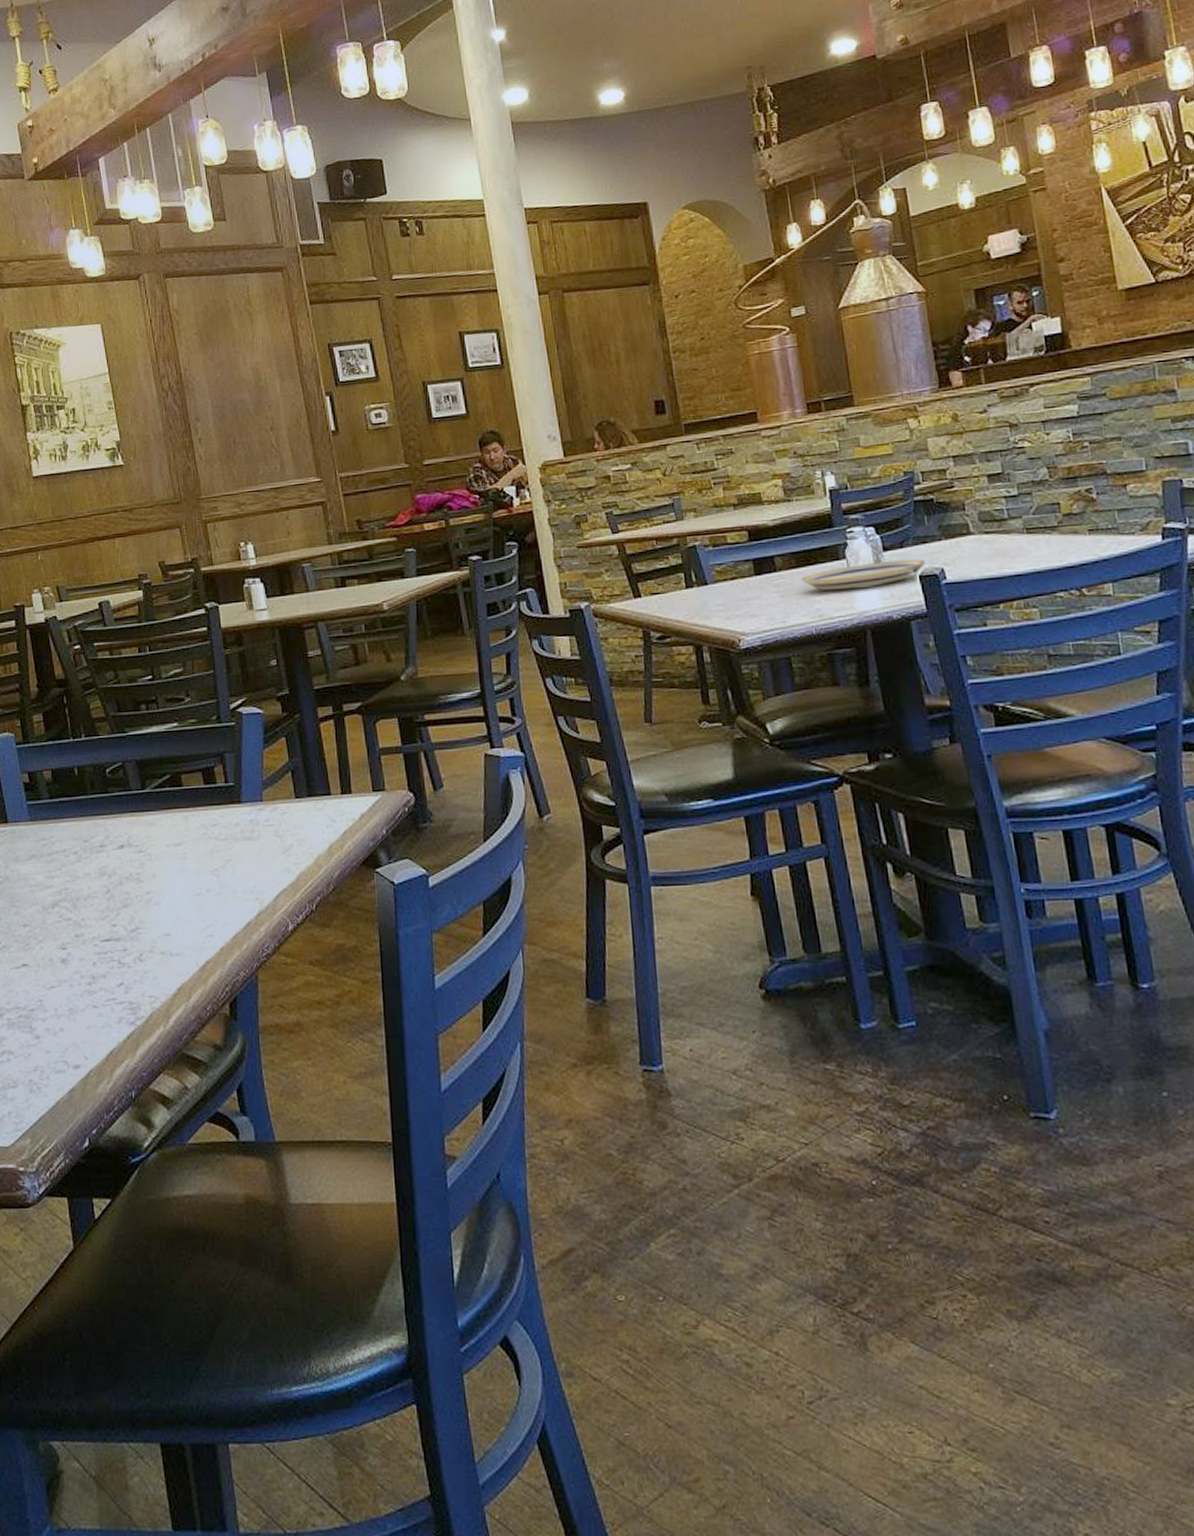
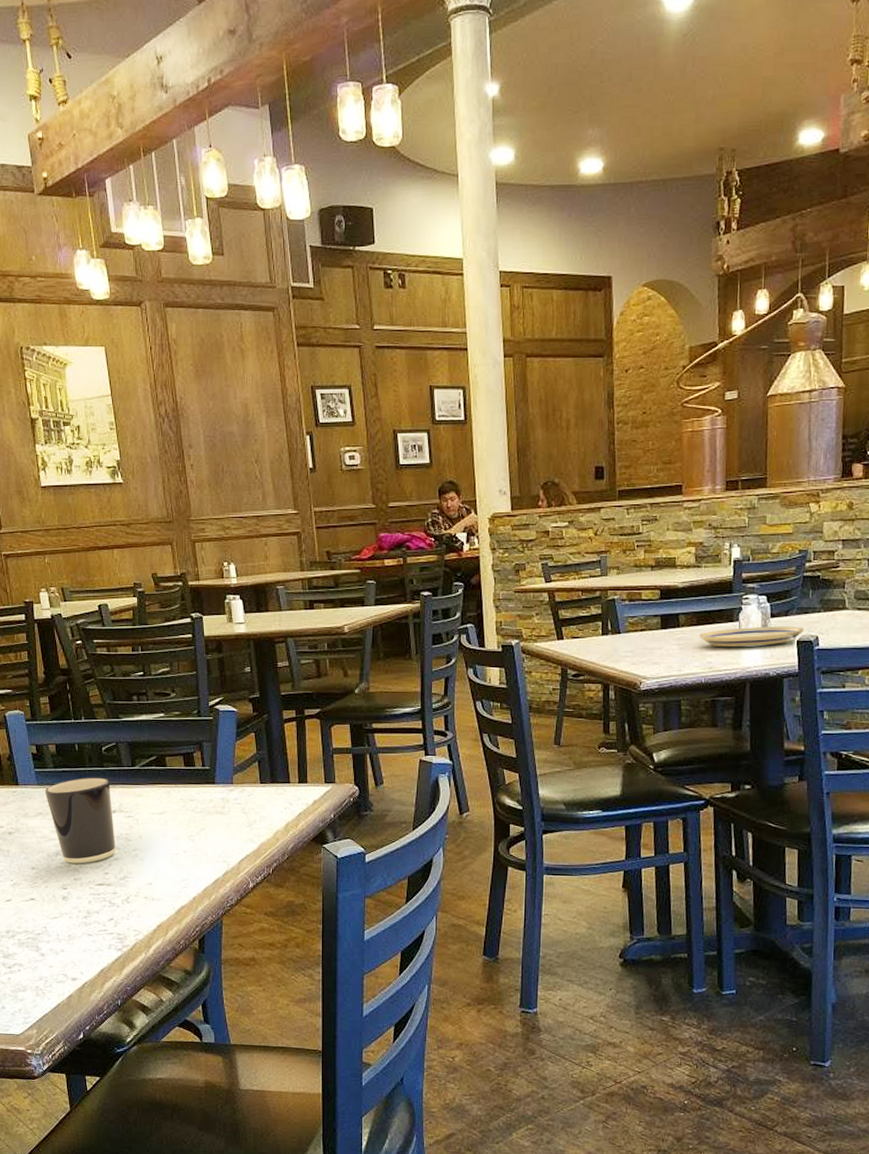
mug: none [38,805,125,916] -> present [44,777,116,864]

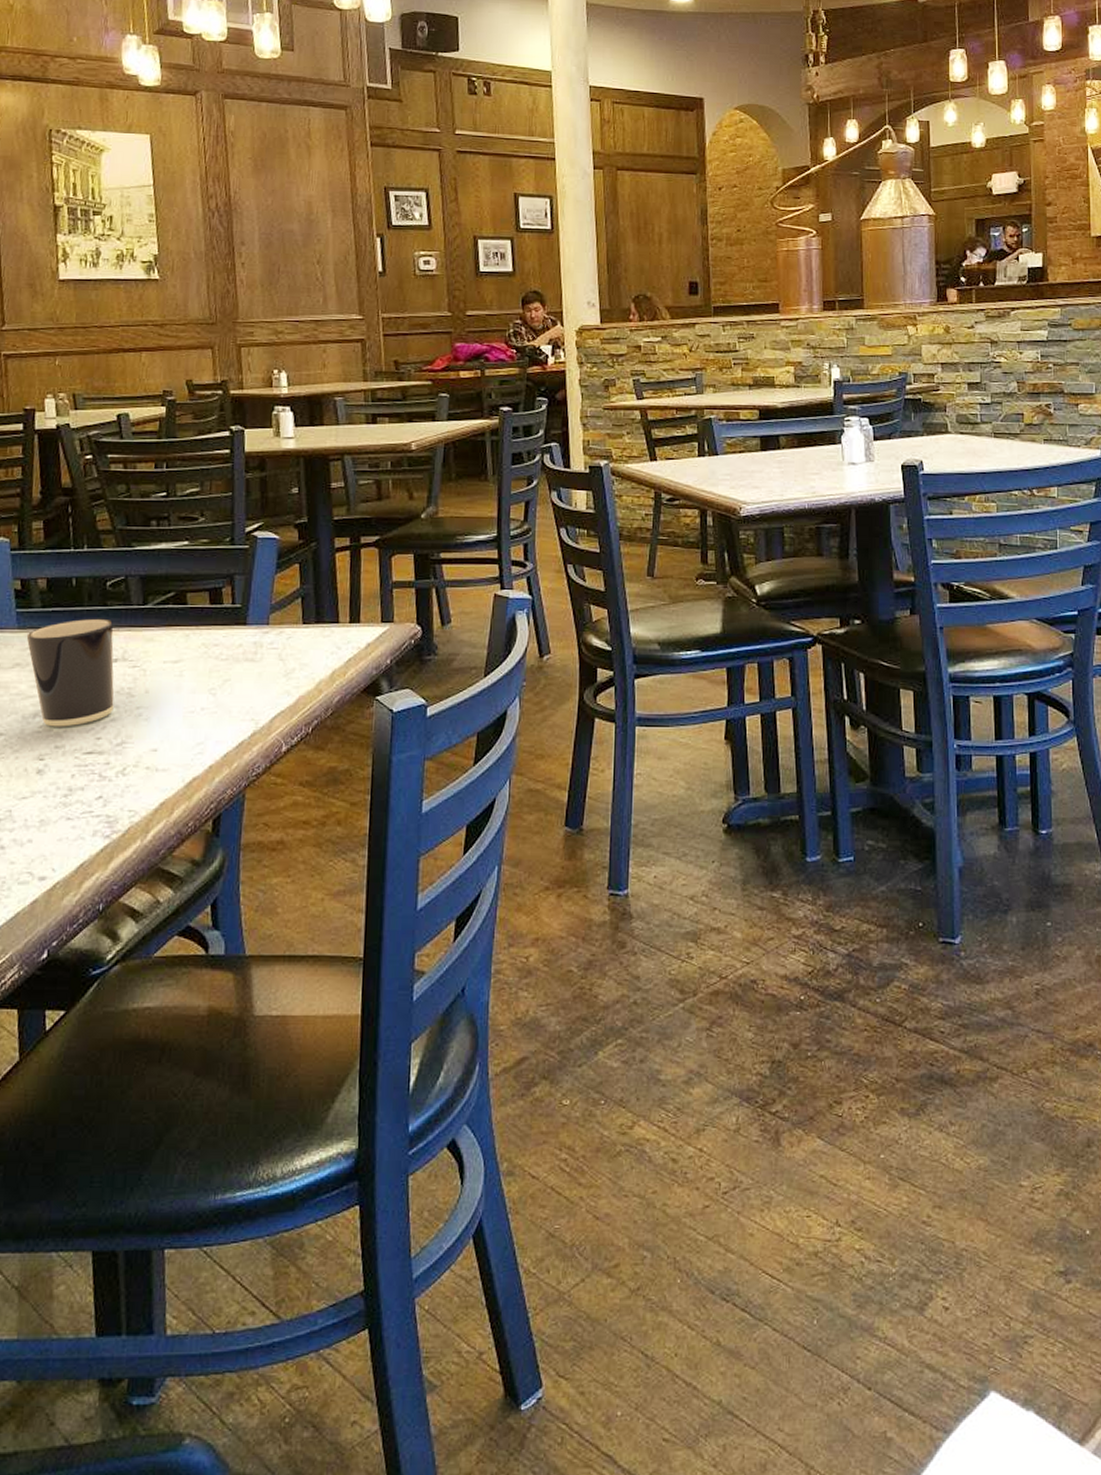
plate: present [699,626,804,648] -> none [801,449,908,472]

